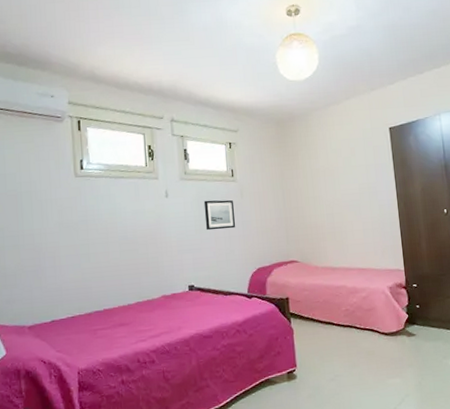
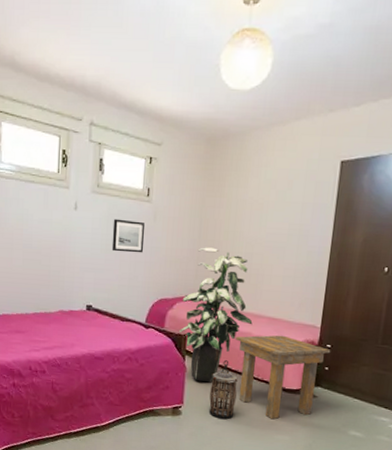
indoor plant: none [278,213,346,341] -> present [179,247,253,383]
lantern: none [318,315,346,375] -> present [208,360,238,420]
side table: none [333,282,418,365] -> present [235,335,331,420]

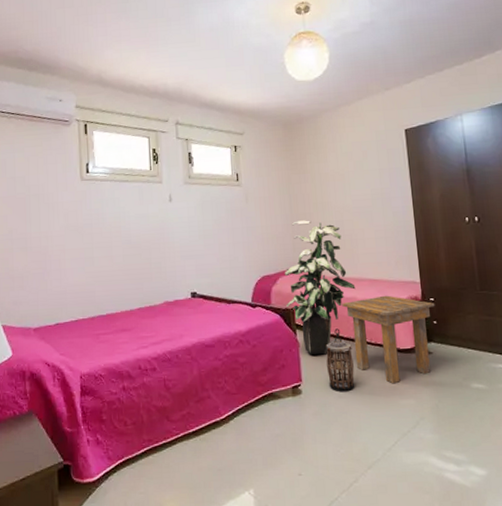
wall art: present [111,218,145,253] -> none [207,204,241,236]

